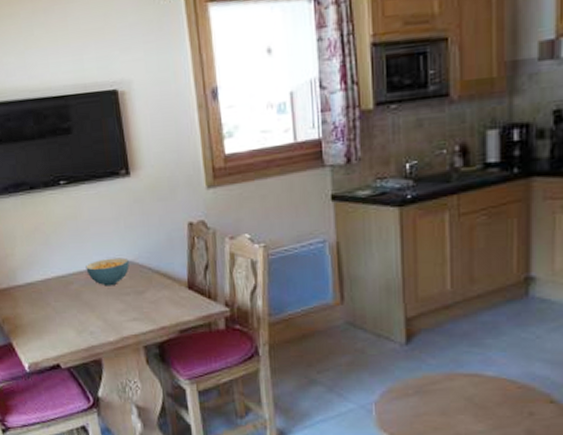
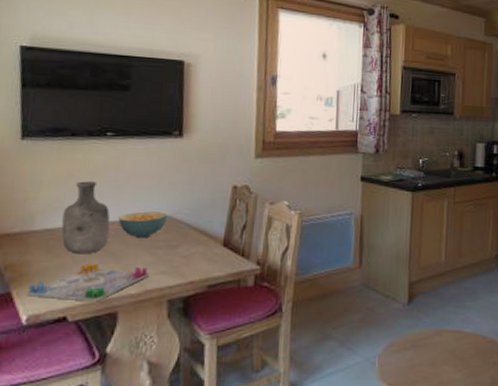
board game: none [23,312,122,350] -> present [26,262,149,302]
vase: none [37,233,81,306] -> present [61,181,110,255]

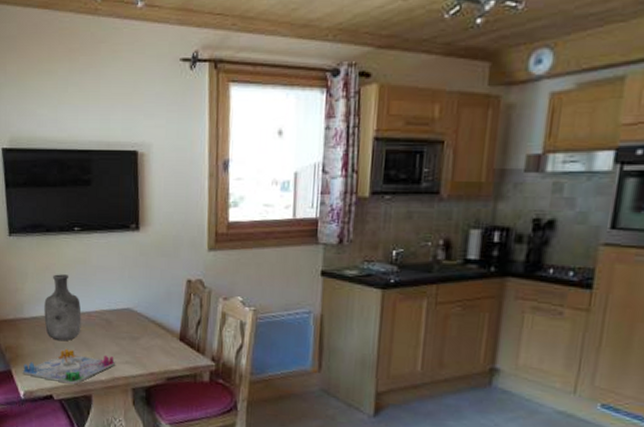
cereal bowl: present [118,211,167,239] -> none [88,303,128,329]

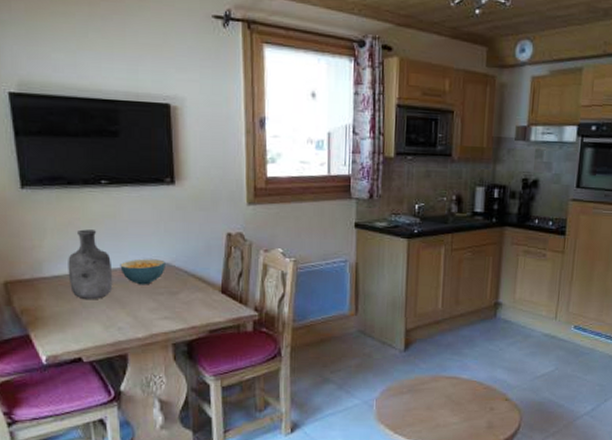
board game: present [22,348,115,385] -> none [43,307,153,344]
cereal bowl: none [88,303,128,329] -> present [120,259,165,285]

